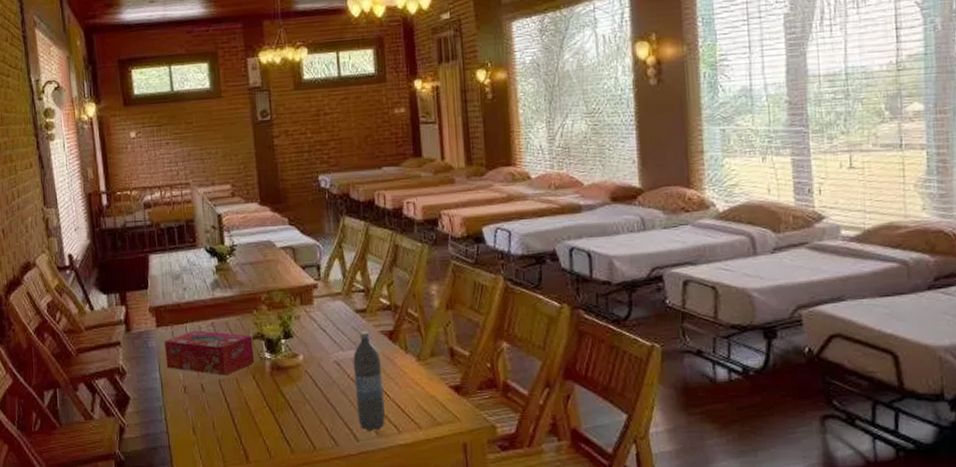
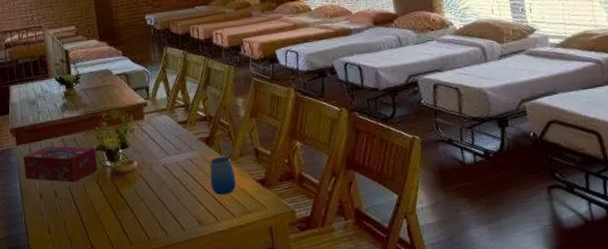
water bottle: present [353,331,385,432] -> none [177,139,206,223]
cup: none [392,355,425,401] -> present [210,156,237,195]

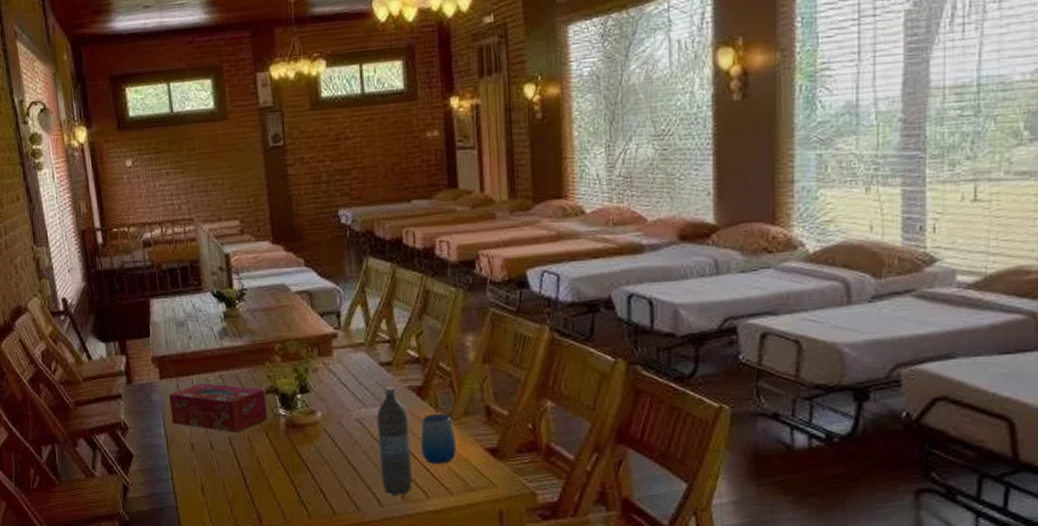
water bottle: none [177,139,206,223] -> present [376,386,412,497]

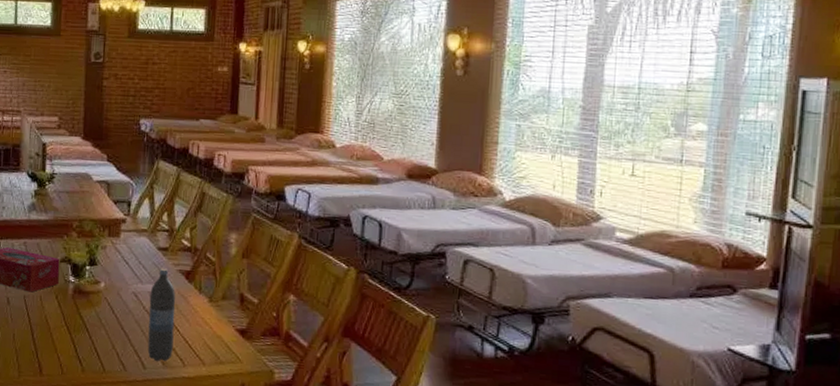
cup: present [420,413,457,464] -> none [183,295,213,338]

